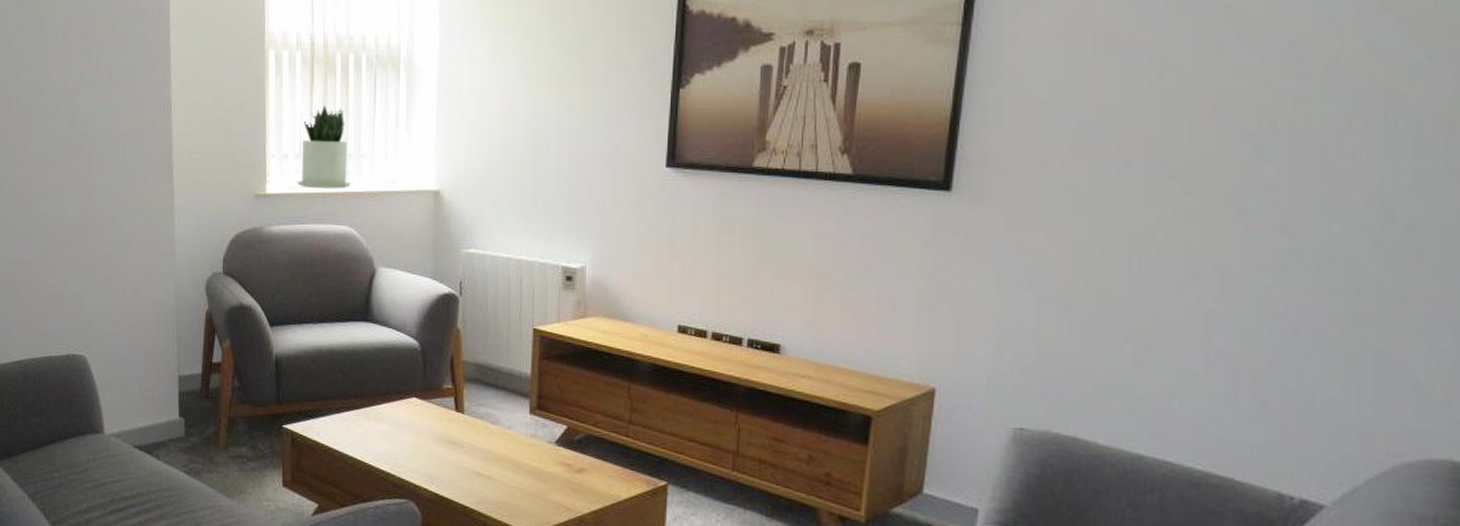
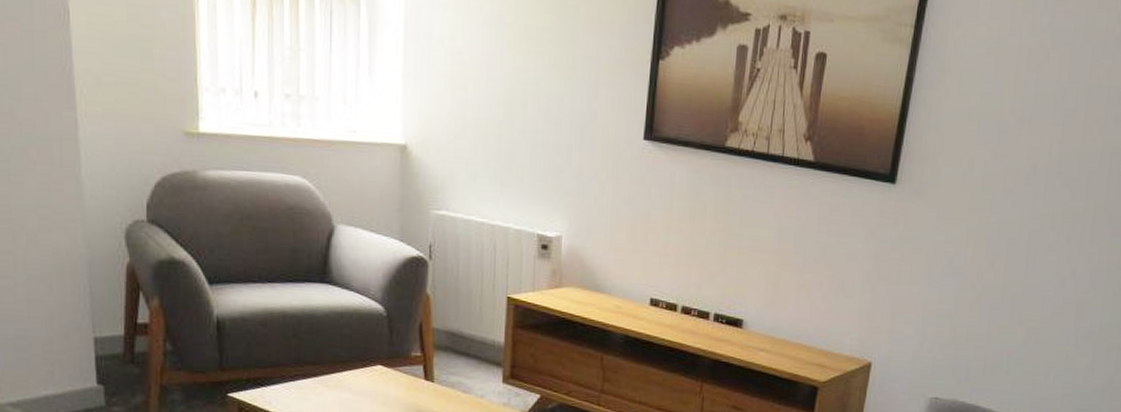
planter: present [297,105,351,189] -> none [237,35,304,134]

